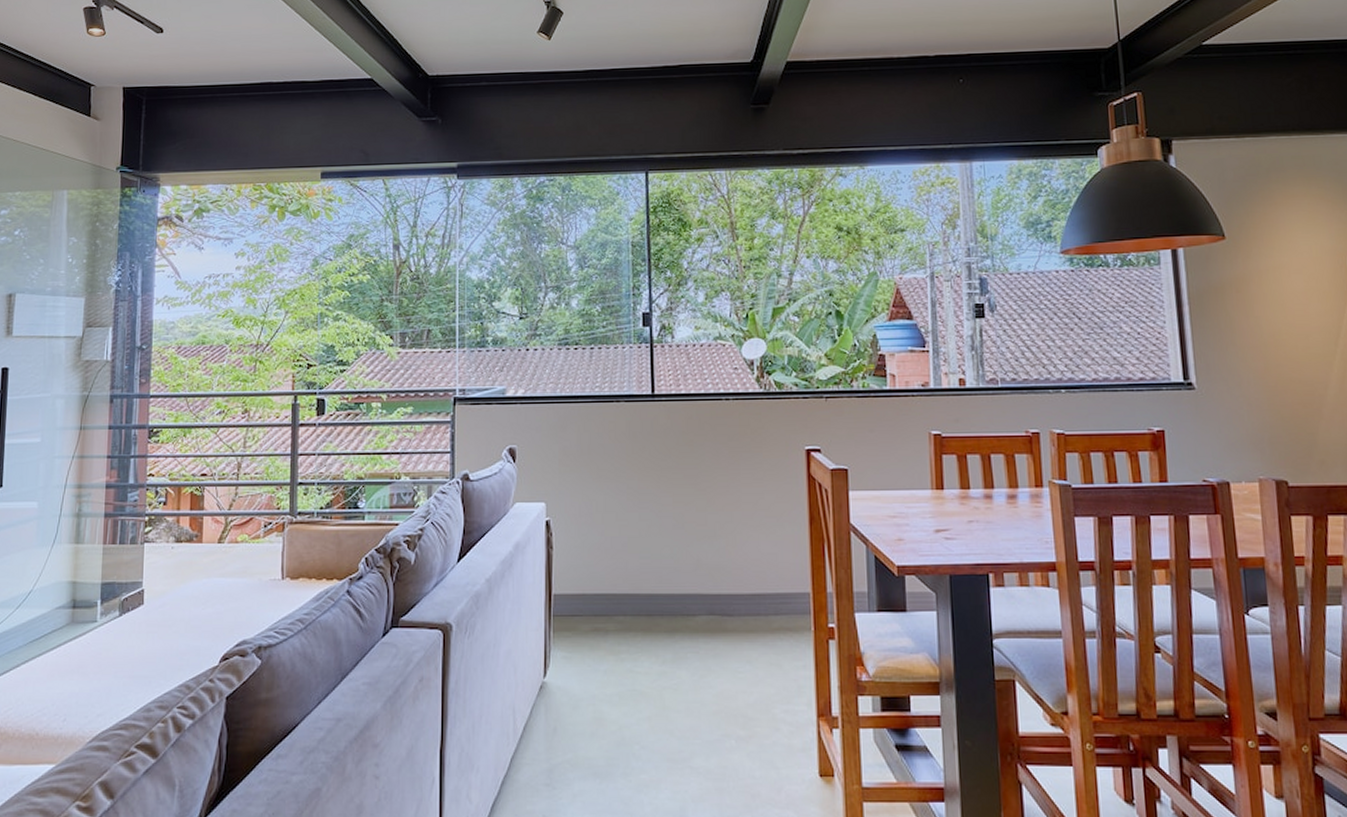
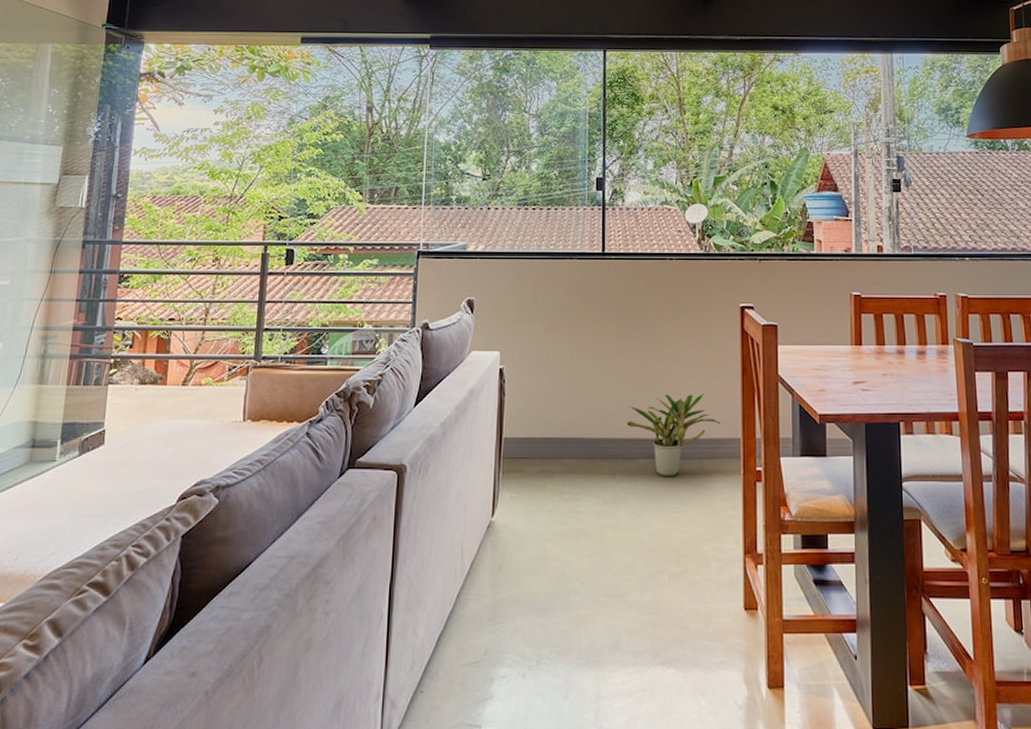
potted plant: none [684,543,787,635] -> present [626,392,720,477]

